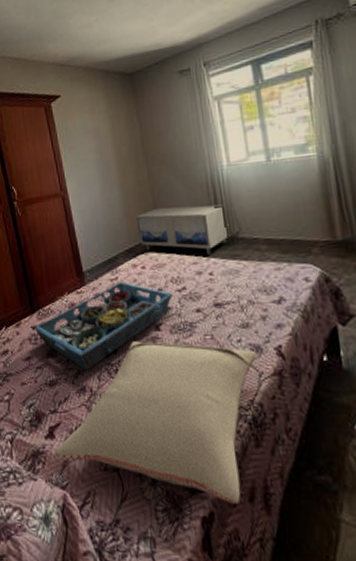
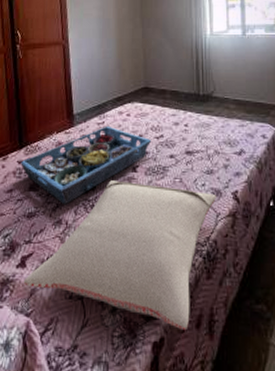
cabinet: present [136,204,230,256] -> none [127,64,206,109]

